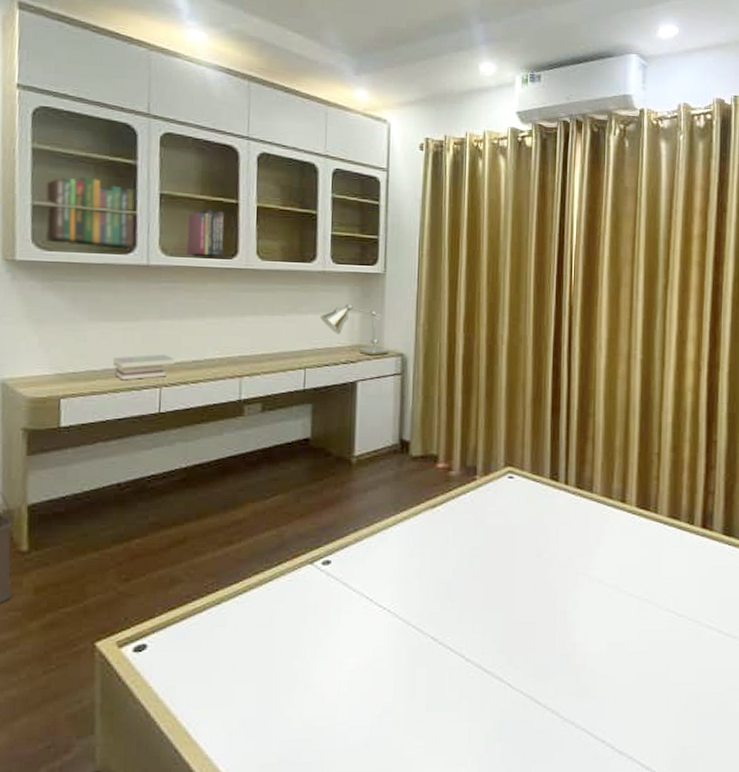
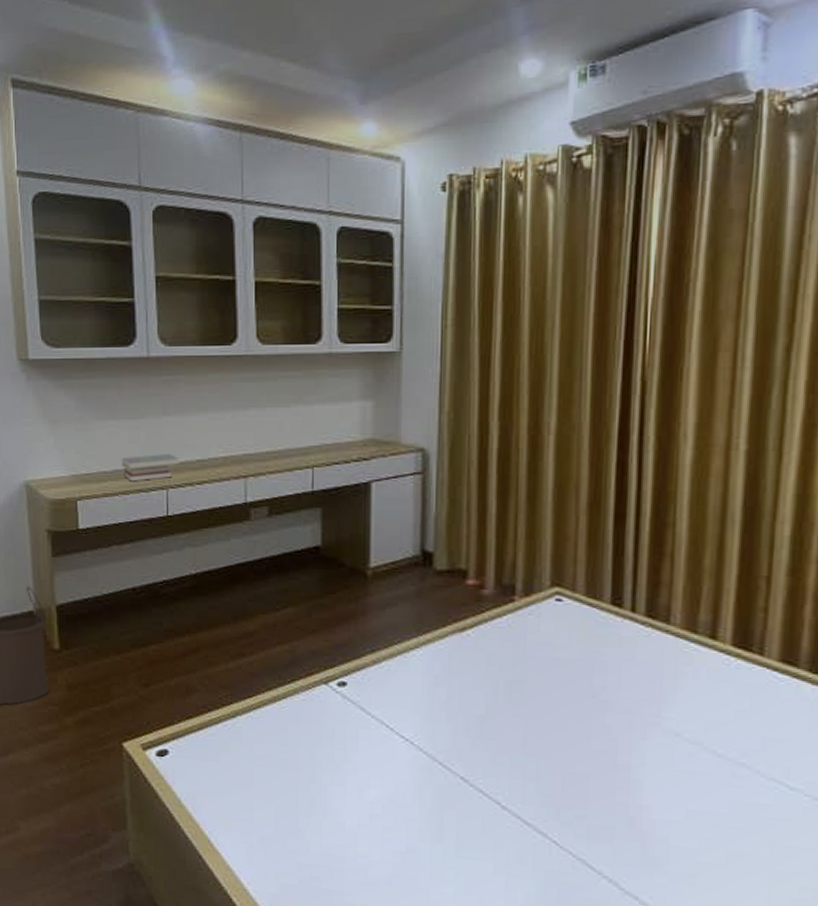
books: present [45,176,135,249] -> none [49,265,134,341]
books: present [186,209,225,258] -> none [183,290,222,345]
desk lamp: present [320,304,389,356] -> none [328,390,408,451]

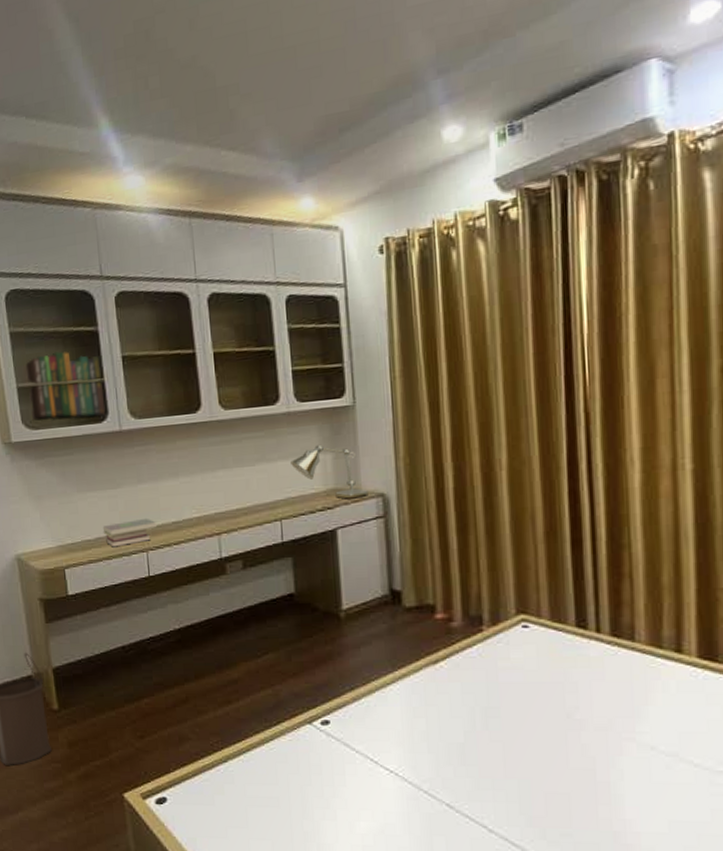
books: none [49,265,134,341] -> present [25,351,106,422]
desk lamp: none [328,390,408,451] -> present [291,444,368,499]

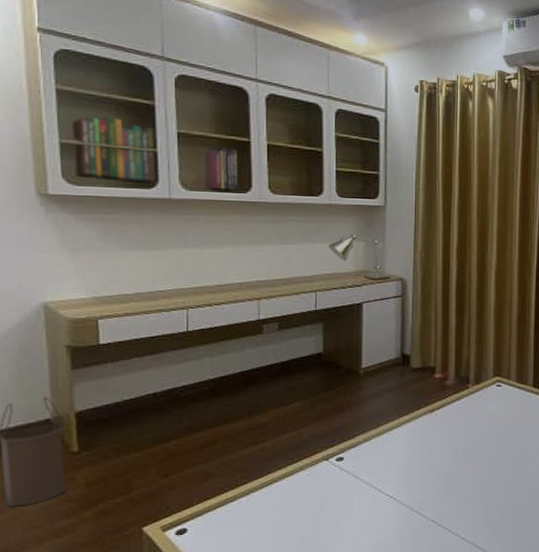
books: present [102,518,156,548] -> none [143,279,199,303]
books: none [148,364,188,416] -> present [203,147,238,192]

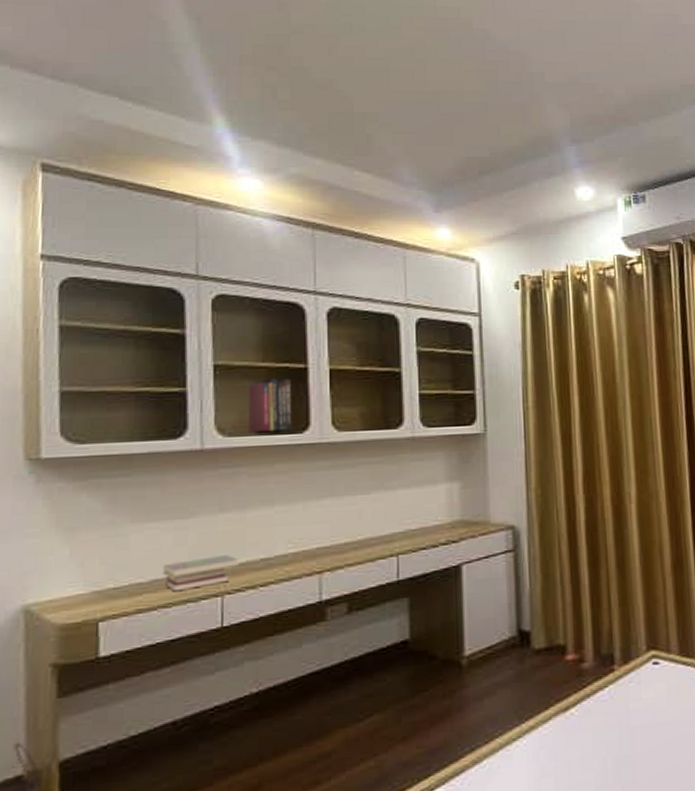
books: present [71,116,156,184] -> none [76,353,184,434]
books: none [143,279,199,303] -> present [162,554,239,592]
desk lamp: present [328,233,391,280] -> none [413,473,498,532]

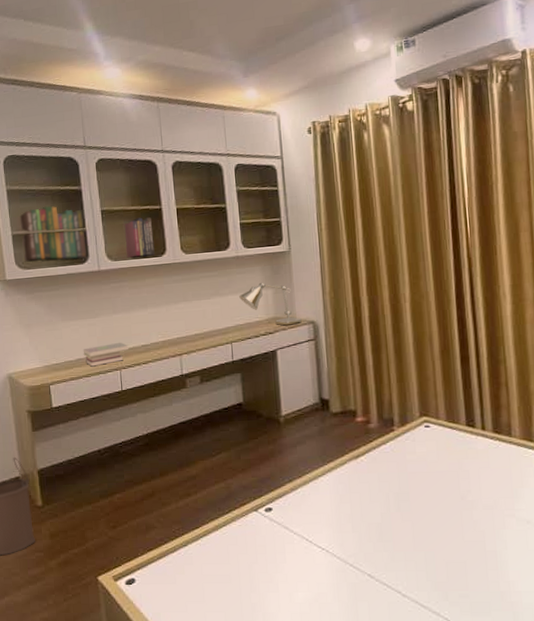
books: none [76,353,184,434] -> present [19,206,87,263]
desk lamp: none [413,473,498,532] -> present [239,282,302,326]

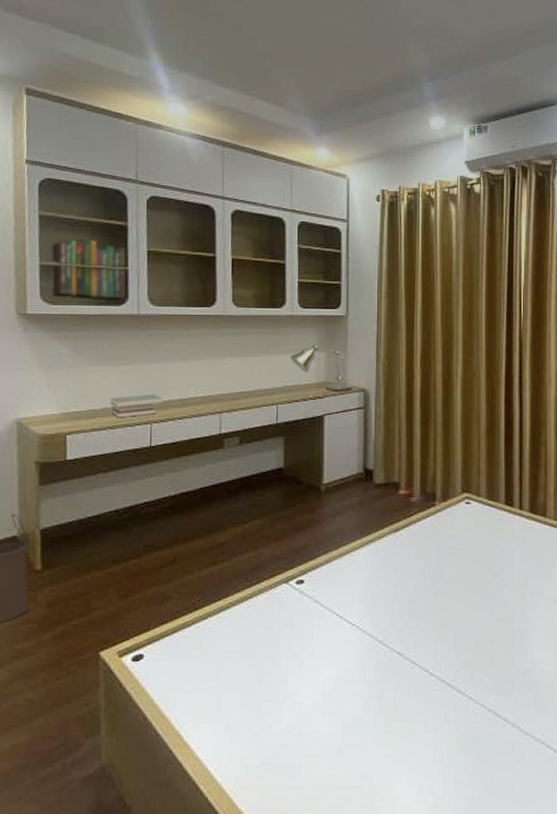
books: present [123,217,155,259] -> none [170,263,204,306]

